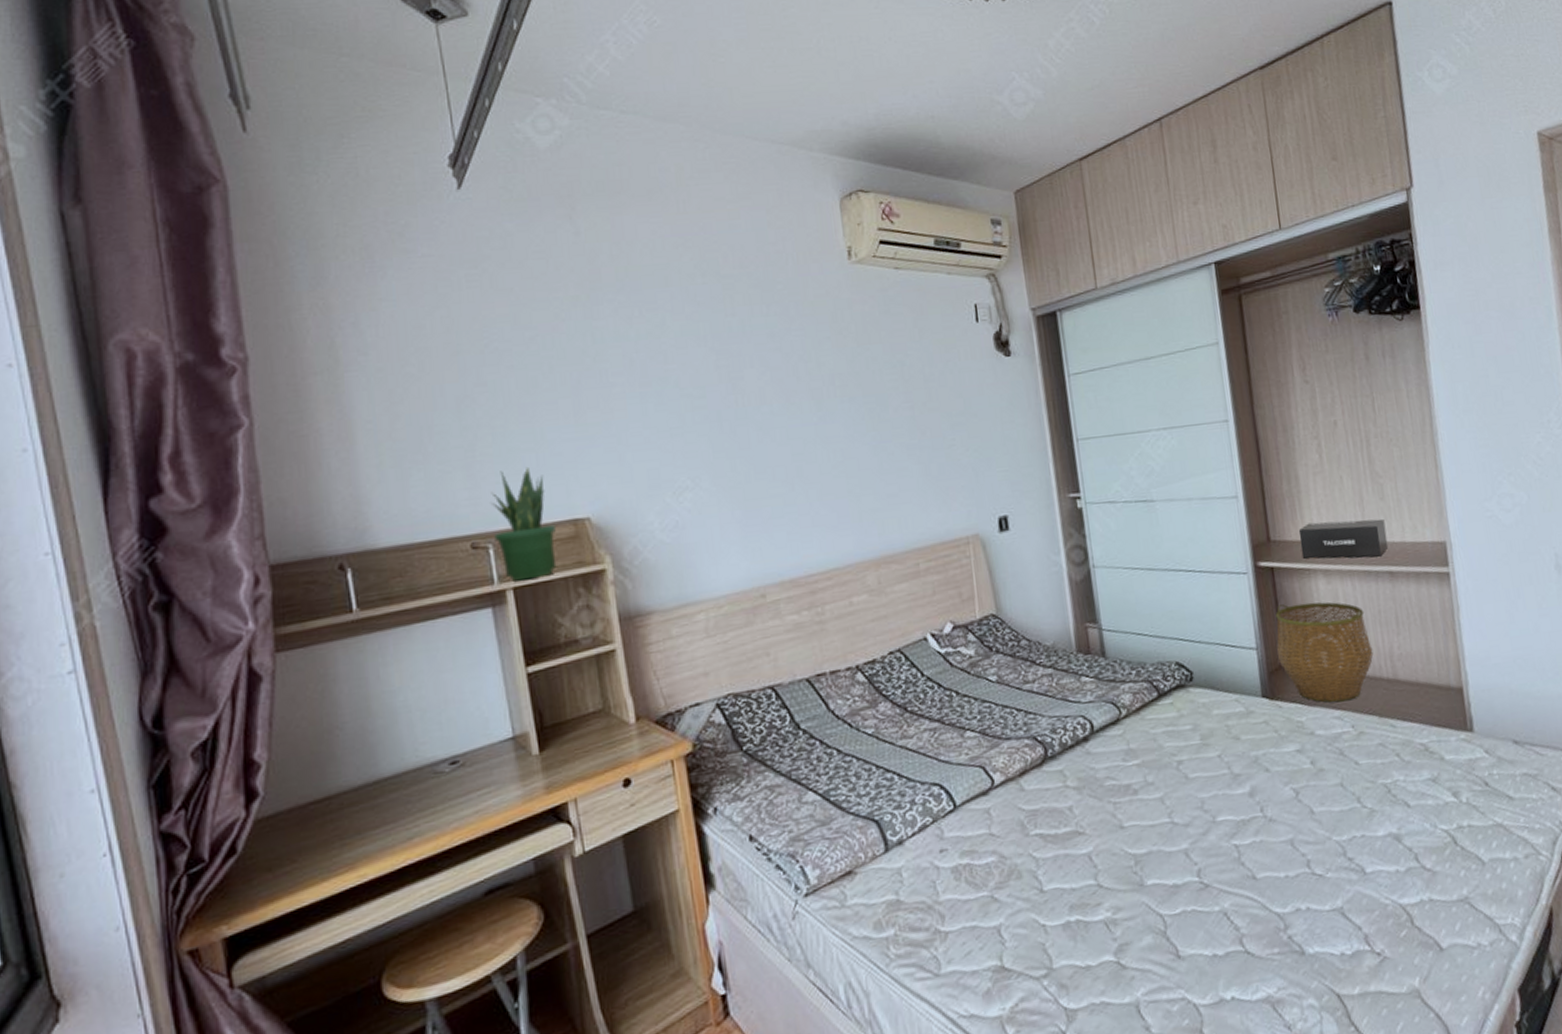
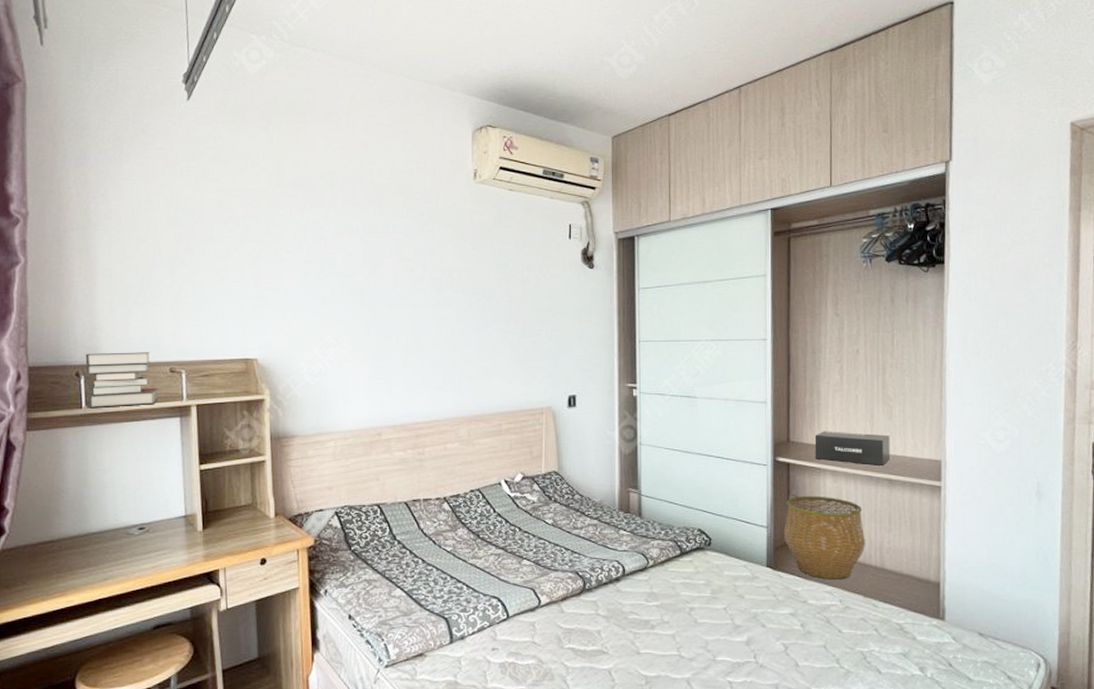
books: none [350,526,459,611] -> present [85,352,158,409]
planter: present [491,466,557,582] -> none [187,315,231,400]

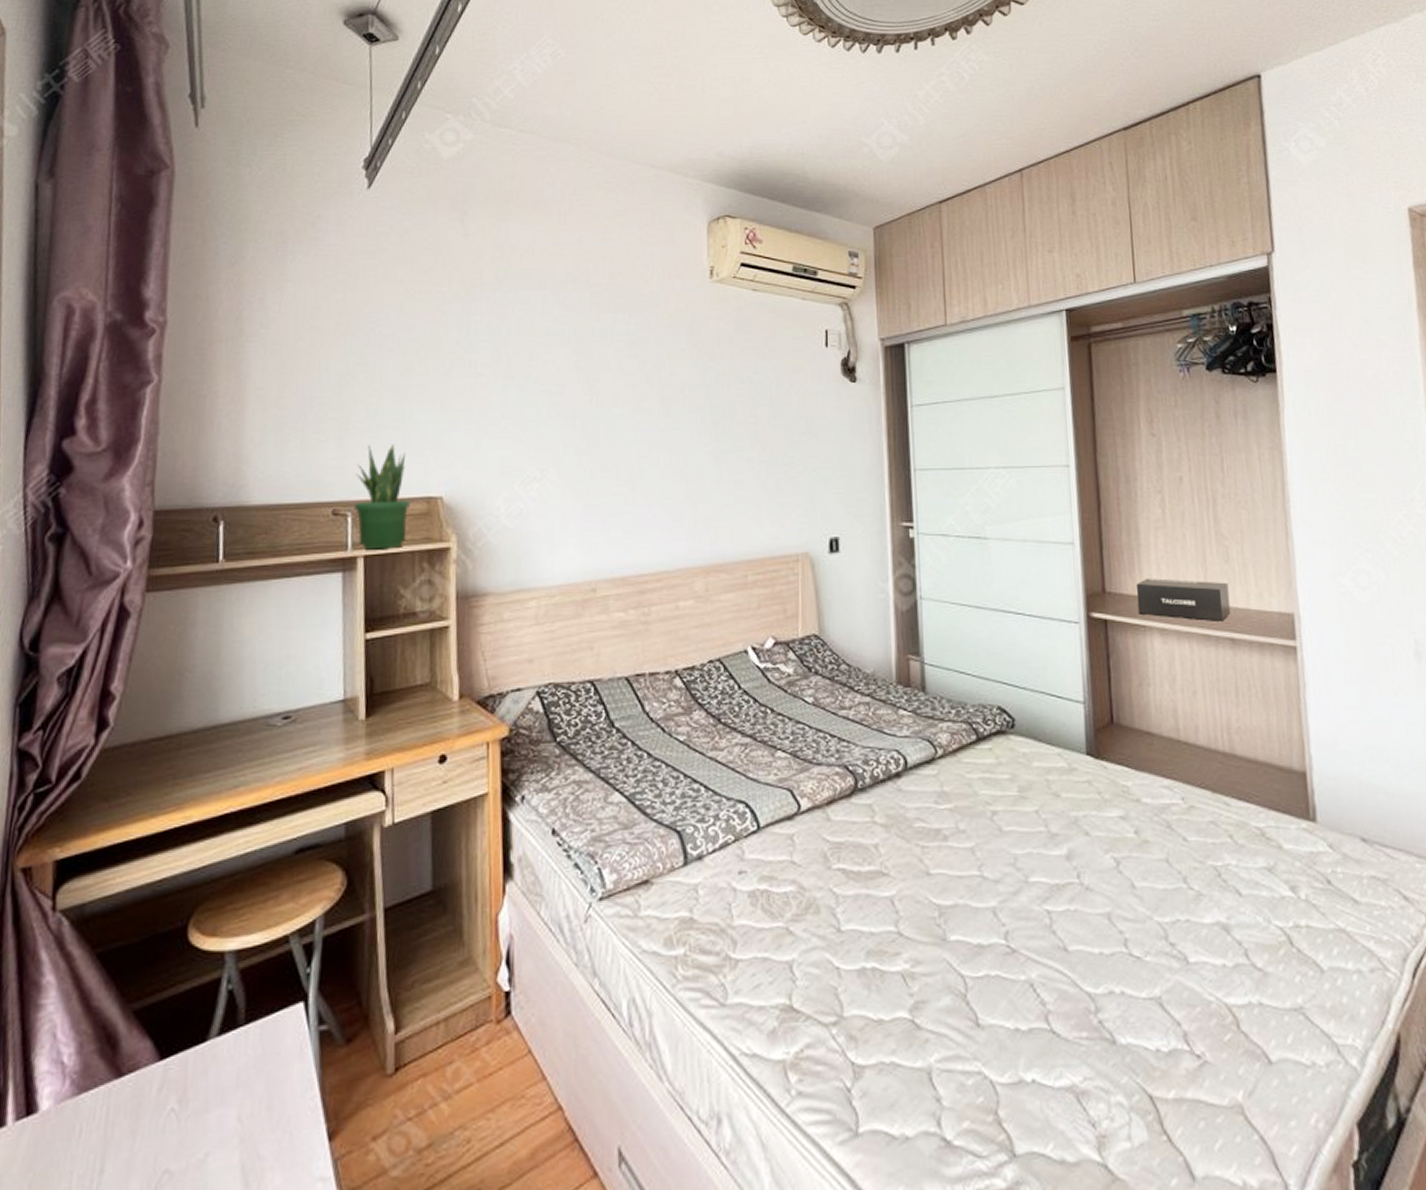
books: present [85,352,158,409] -> none [226,490,317,563]
planter: none [187,315,231,400] -> present [354,443,410,550]
basket: present [783,494,866,580] -> none [1105,660,1209,771]

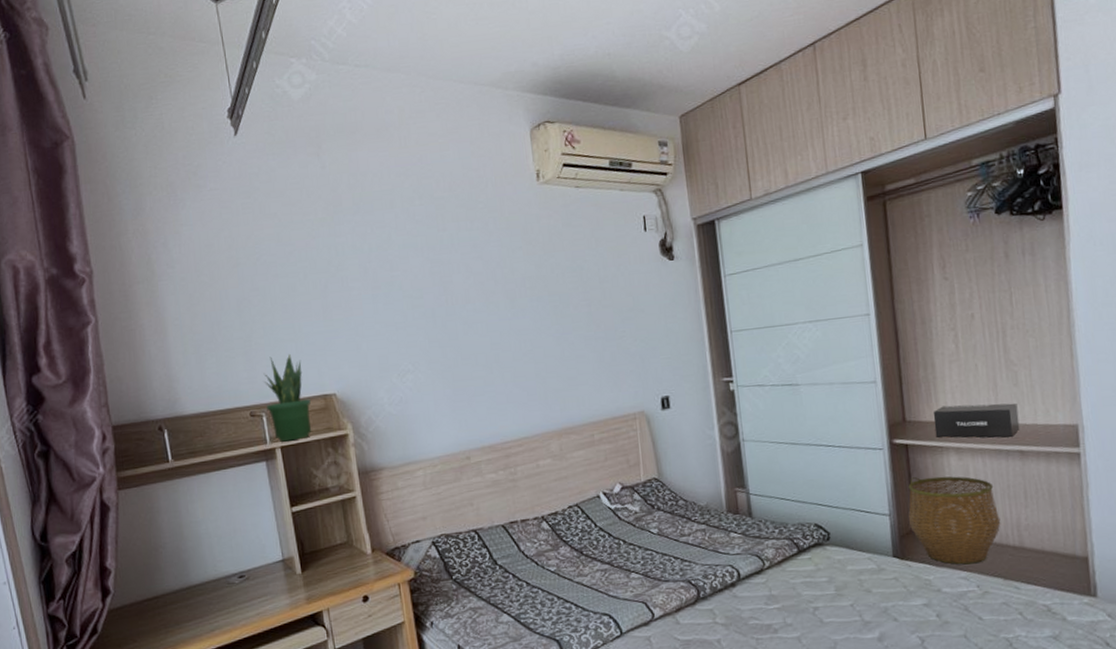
basket: none [1105,660,1209,771] -> present [908,476,1001,565]

